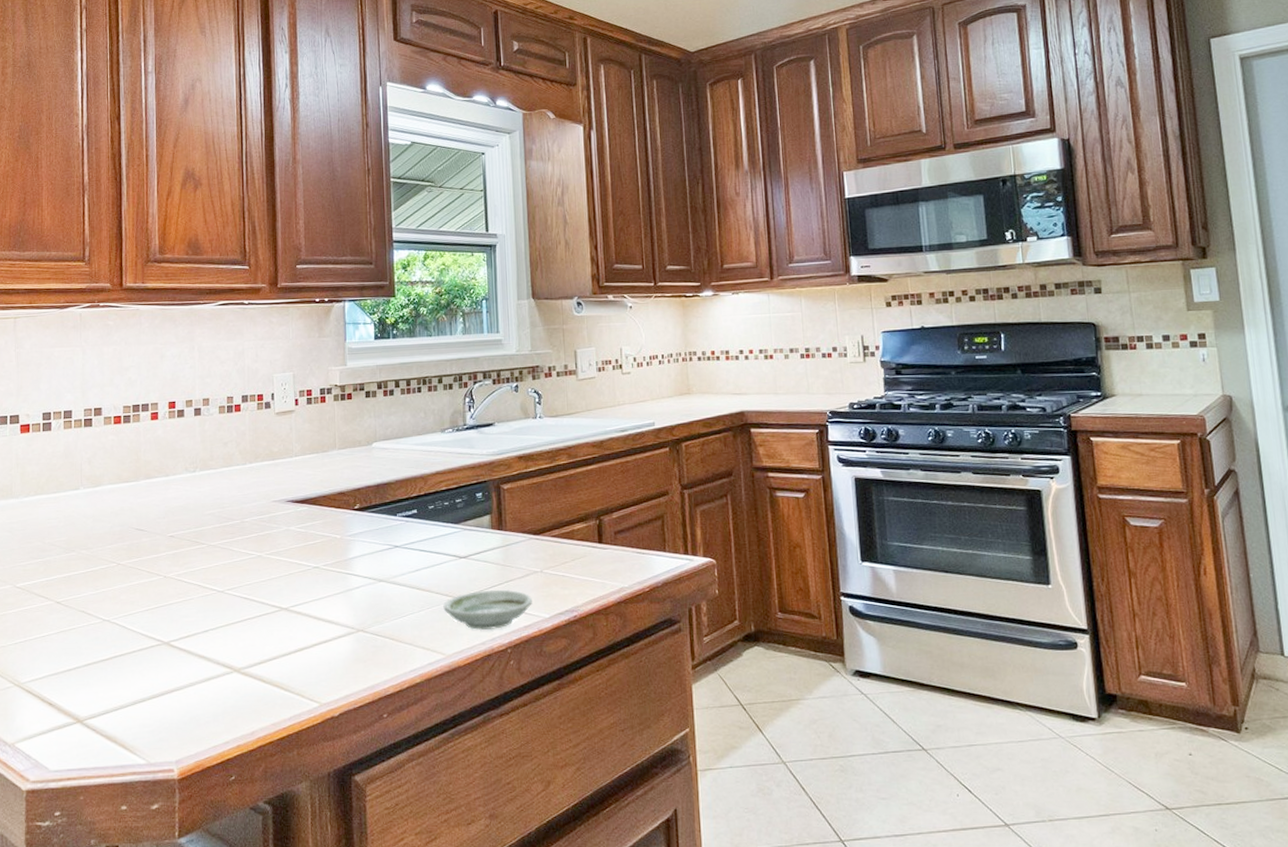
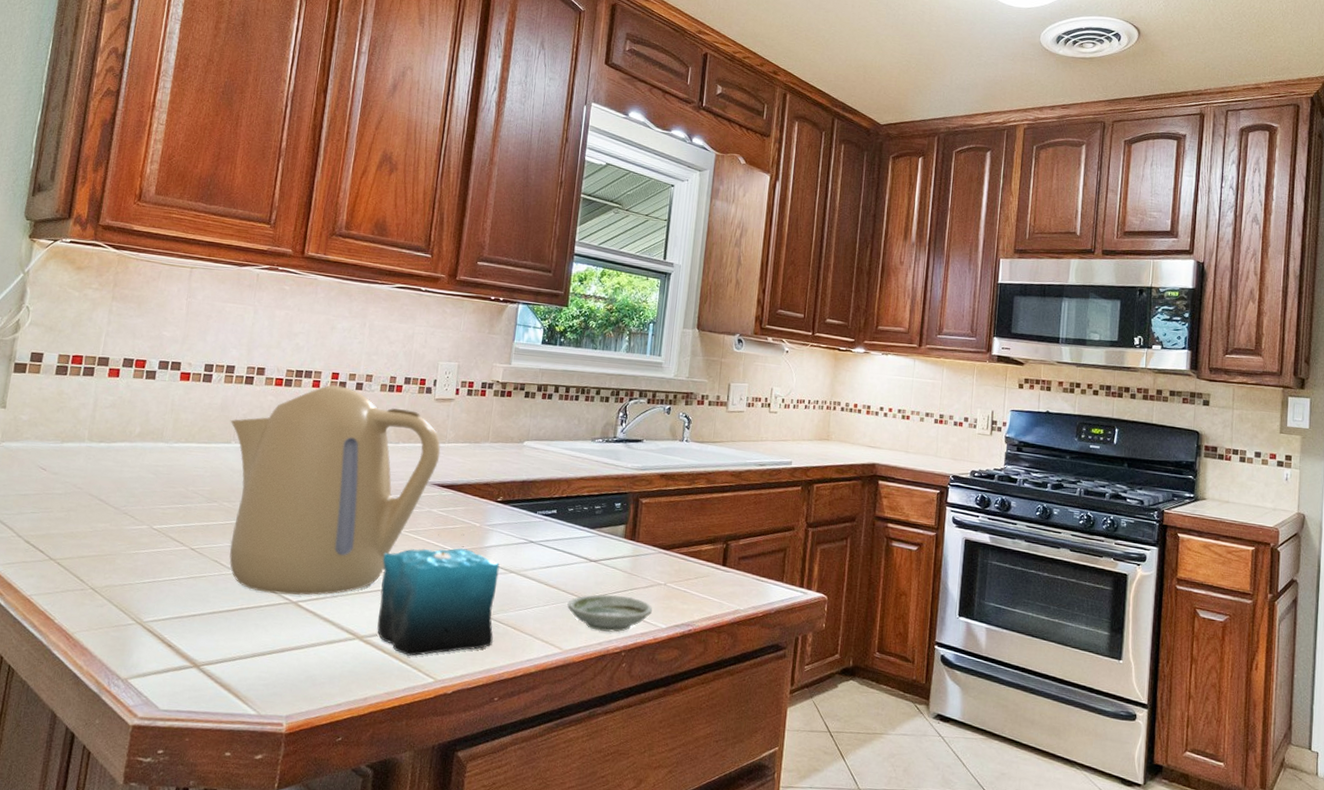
kettle: none [75,414,289,637] -> present [229,385,441,595]
candle: none [248,549,372,683] -> present [377,533,500,657]

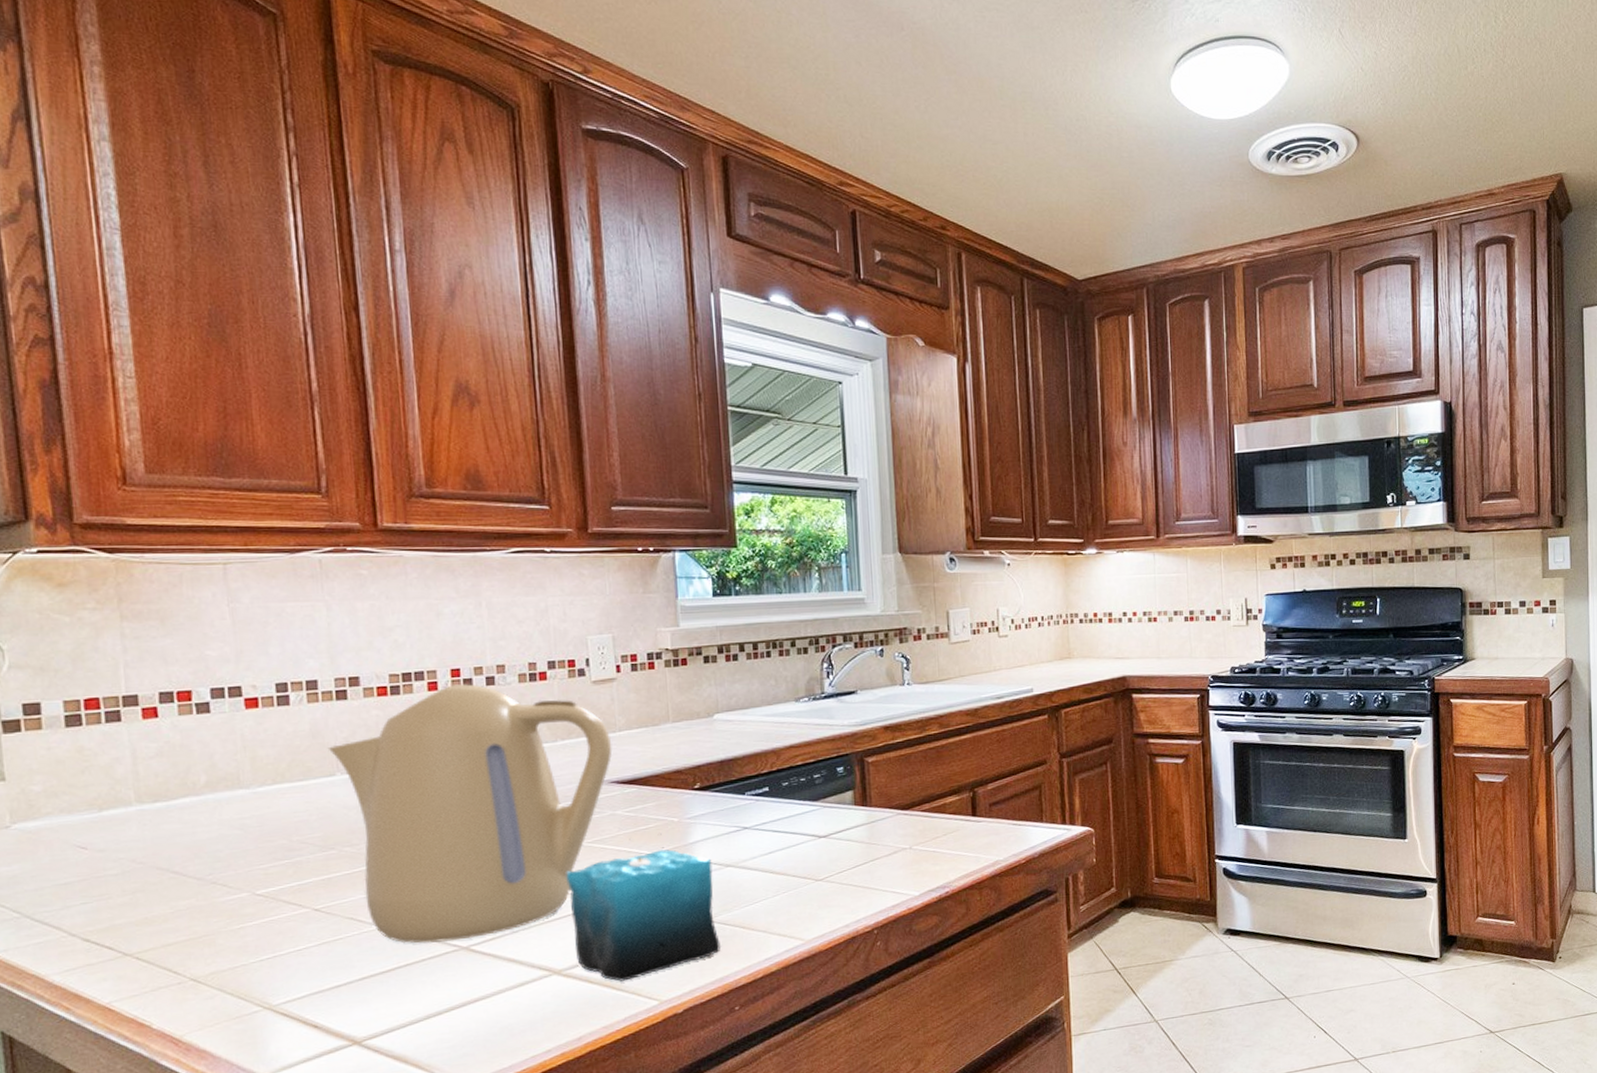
saucer: present [567,594,652,632] -> none [801,868,900,913]

